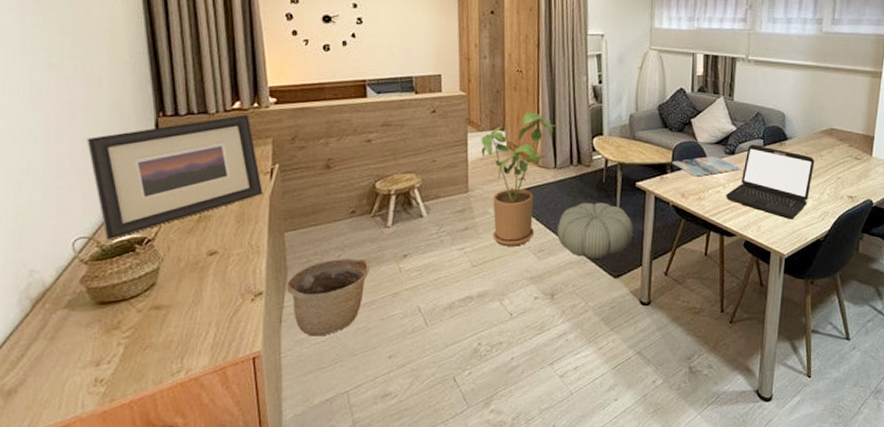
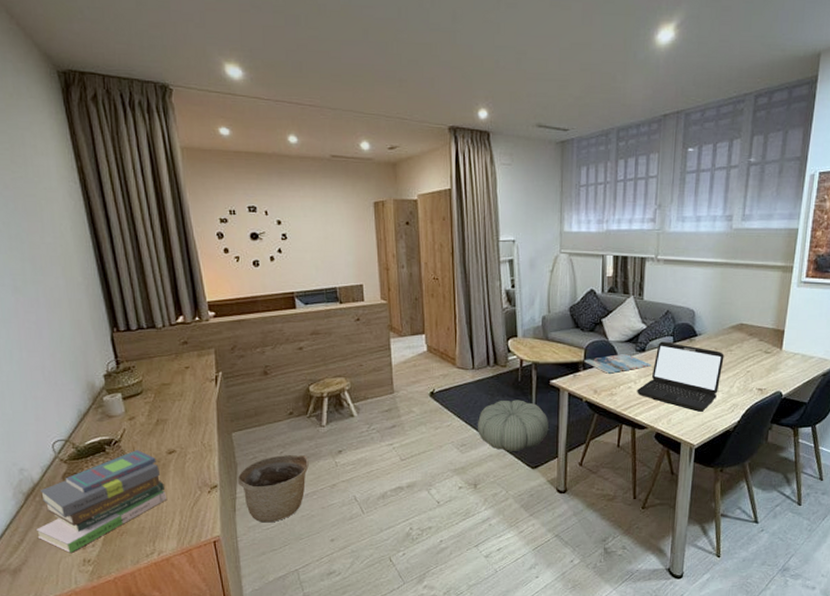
books: none [40,250,202,371] -> present [35,450,166,553]
picture frame: present [86,114,263,241] -> none [54,327,210,442]
house plant: present [481,112,555,246] -> none [403,317,472,441]

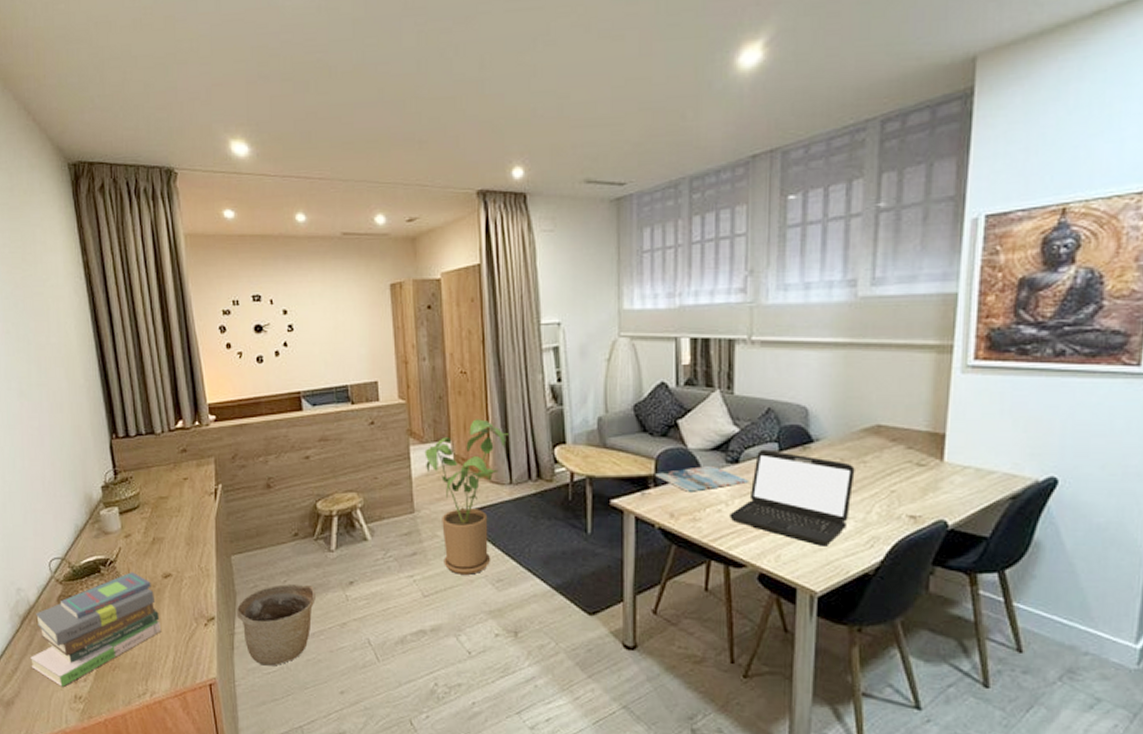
house plant: none [403,317,472,441] -> present [424,419,508,575]
pouf: present [478,400,549,451] -> none [518,524,610,591]

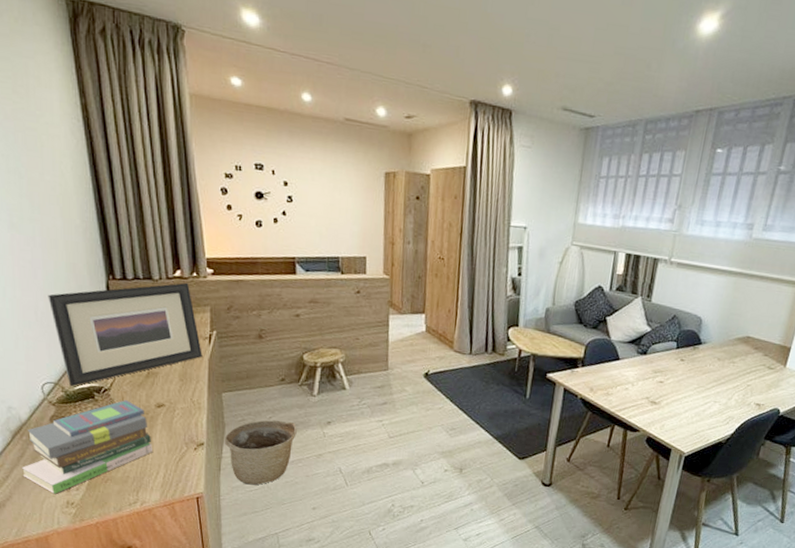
picture frame: none [54,433,209,561] -> present [48,282,202,387]
house plant: present [424,419,508,575] -> none [401,298,473,423]
magazine: present [655,465,749,492] -> none [583,354,652,374]
laptop: present [730,449,855,546] -> none [633,346,727,421]

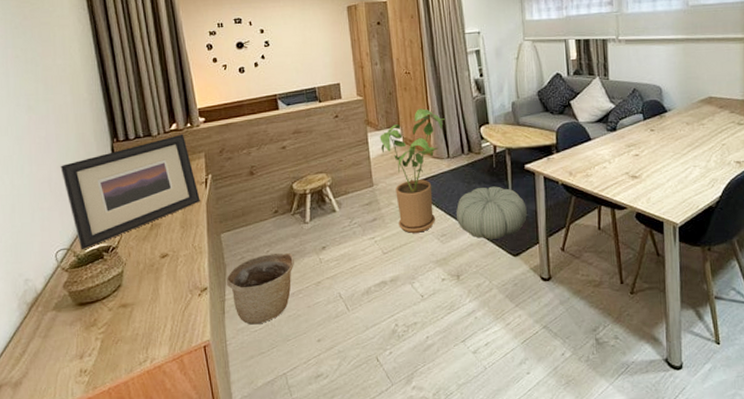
books: present [21,400,152,494] -> none [37,255,159,363]
house plant: none [401,298,473,423] -> present [379,108,445,233]
pouf: none [469,389,541,441] -> present [456,186,527,239]

